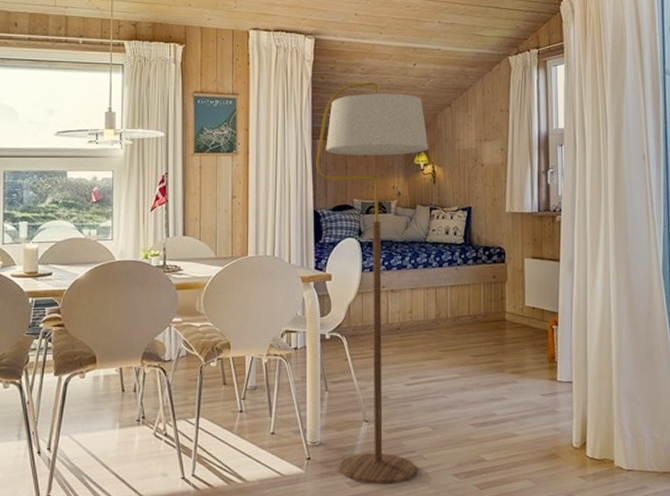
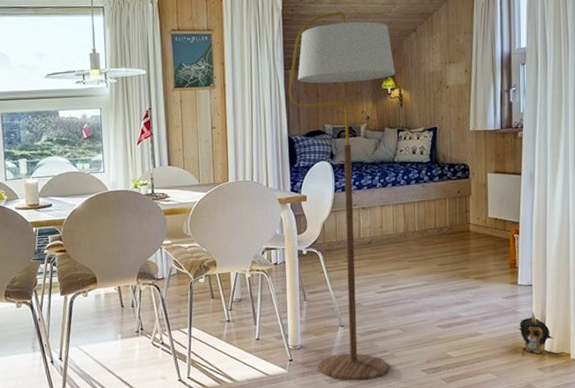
plush toy: none [558,413,597,460] -> present [518,313,554,354]

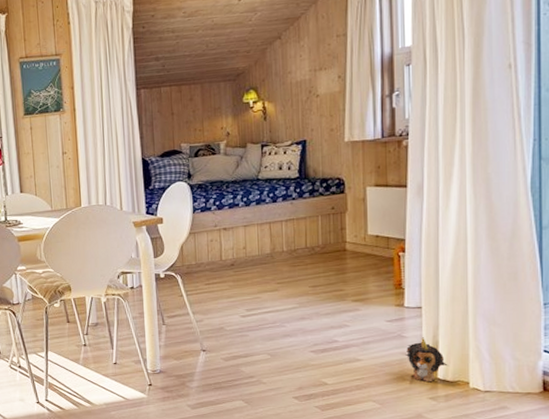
floor lamp: present [289,12,395,381] -> none [141,24,257,407]

